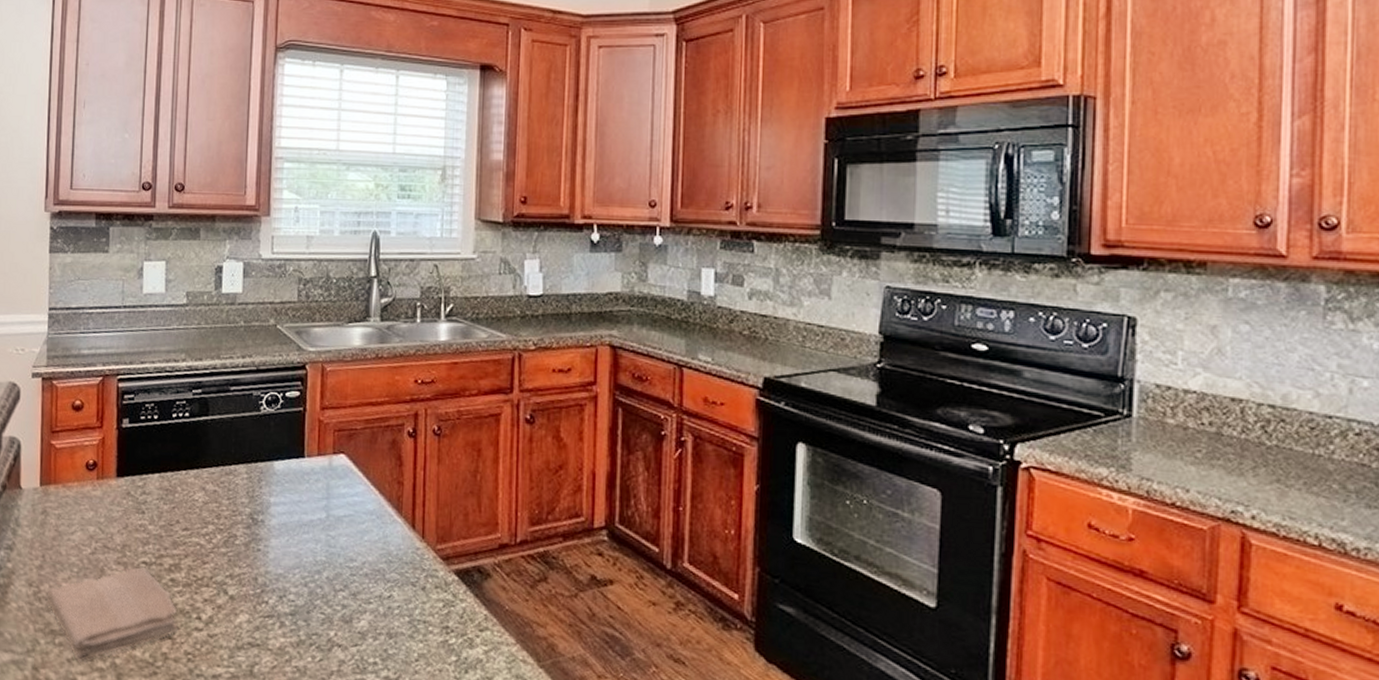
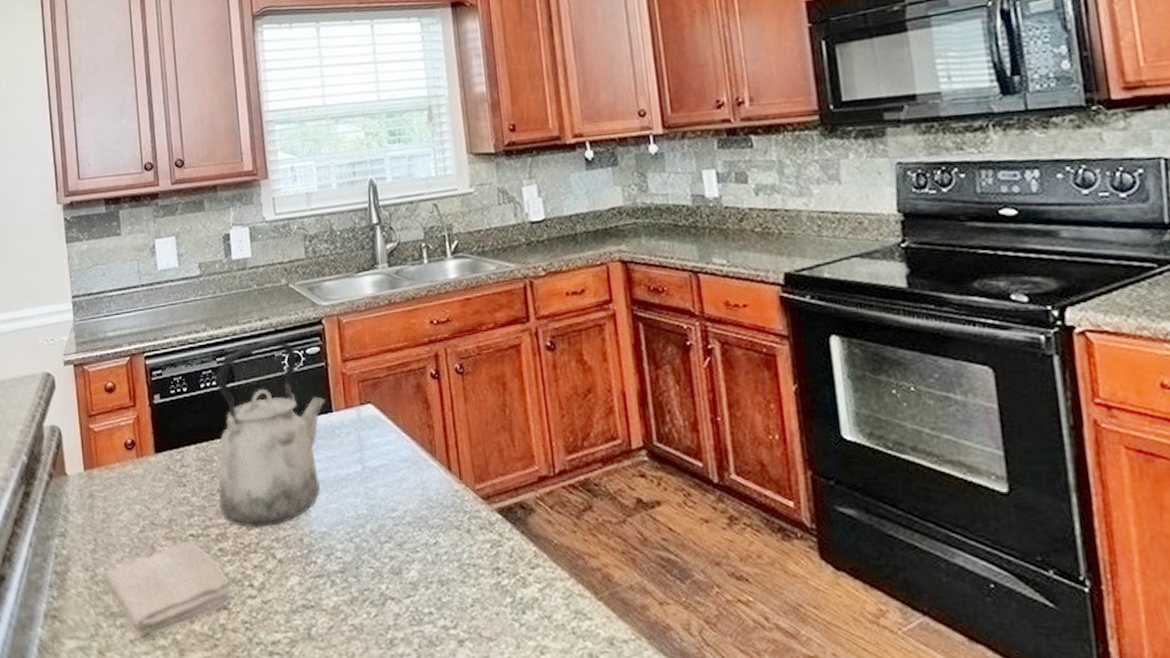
kettle: none [176,379,299,563] -> present [216,341,326,528]

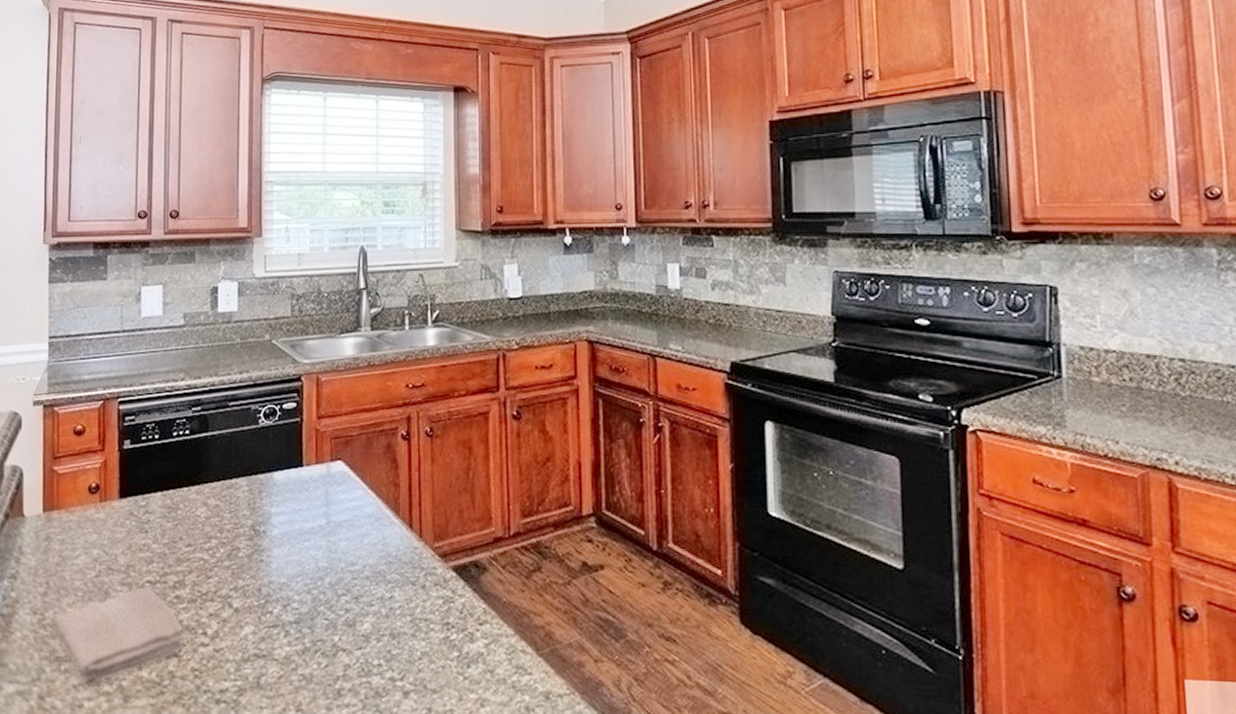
kettle: present [216,341,326,528] -> none [180,394,298,577]

